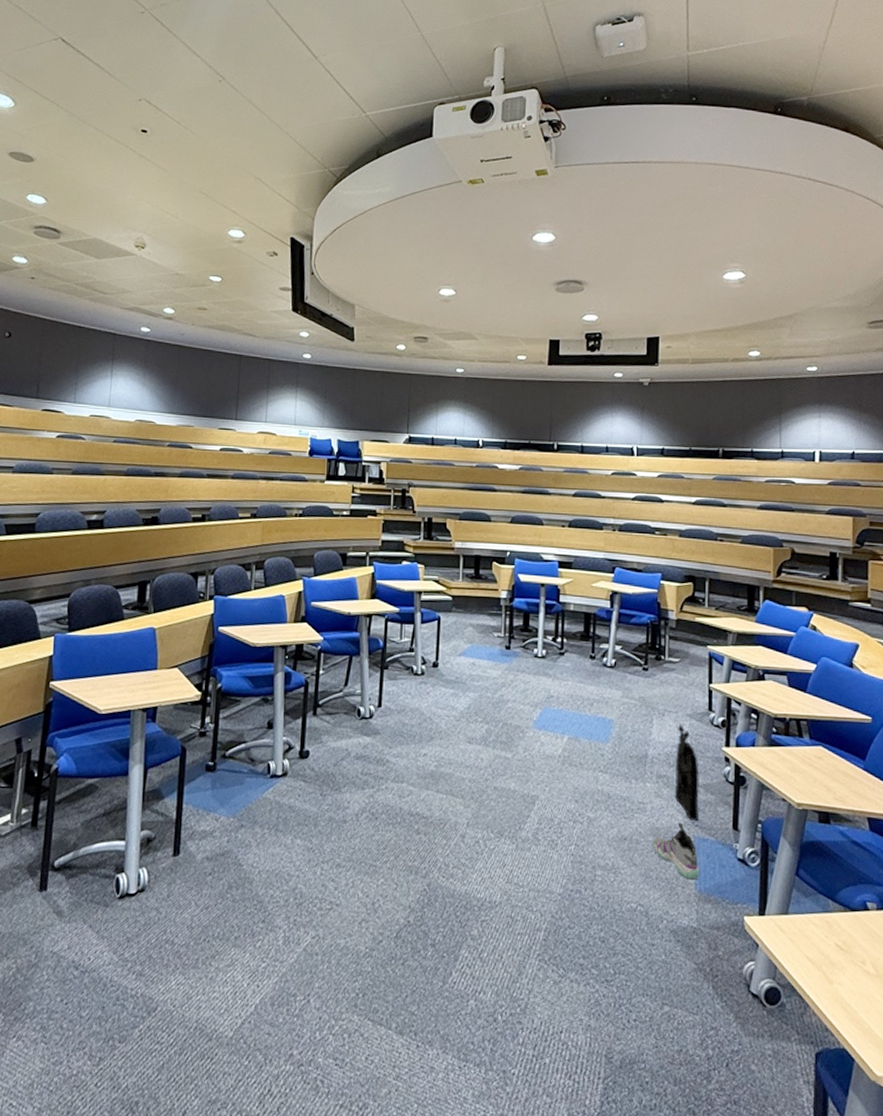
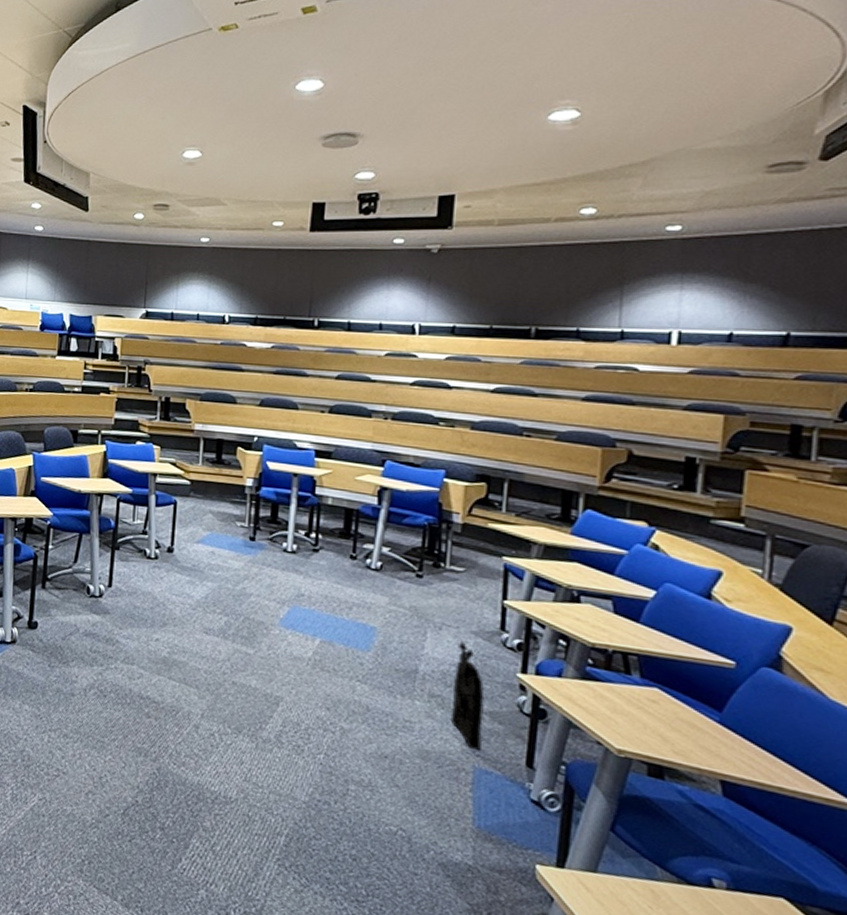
sneaker: present [652,822,699,880] -> none [419,749,479,813]

